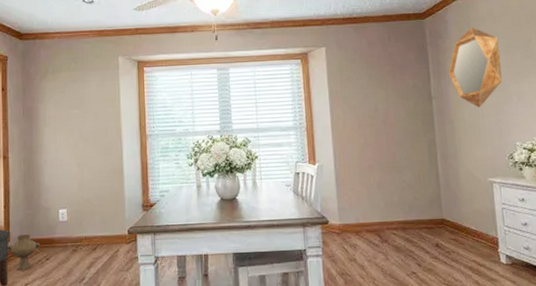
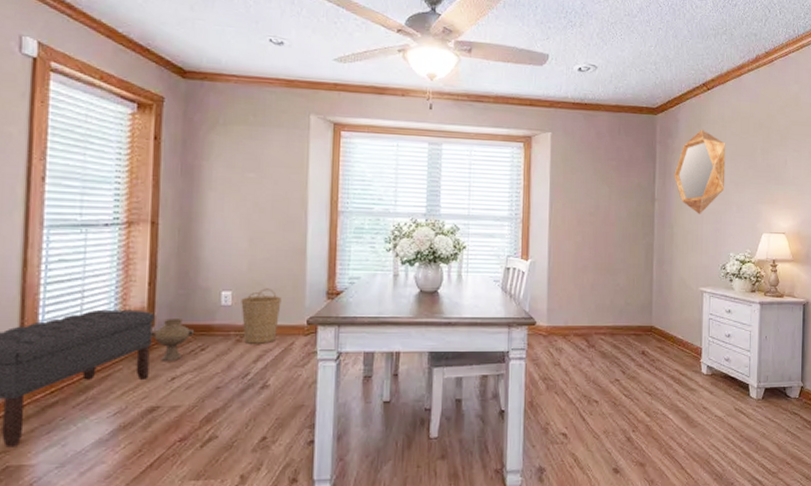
basket: none [74,205,106,253] -> present [241,288,282,344]

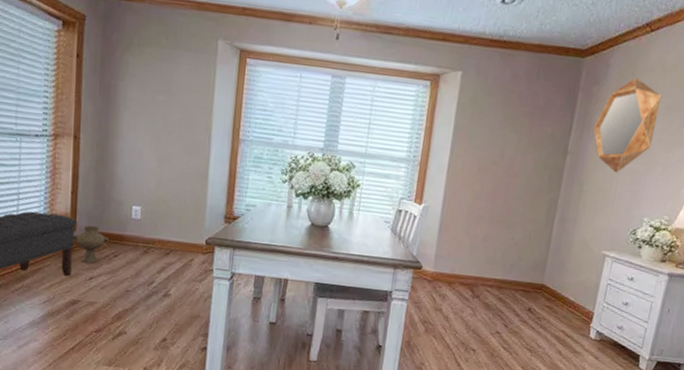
basket: present [241,288,282,344] -> none [148,207,184,258]

